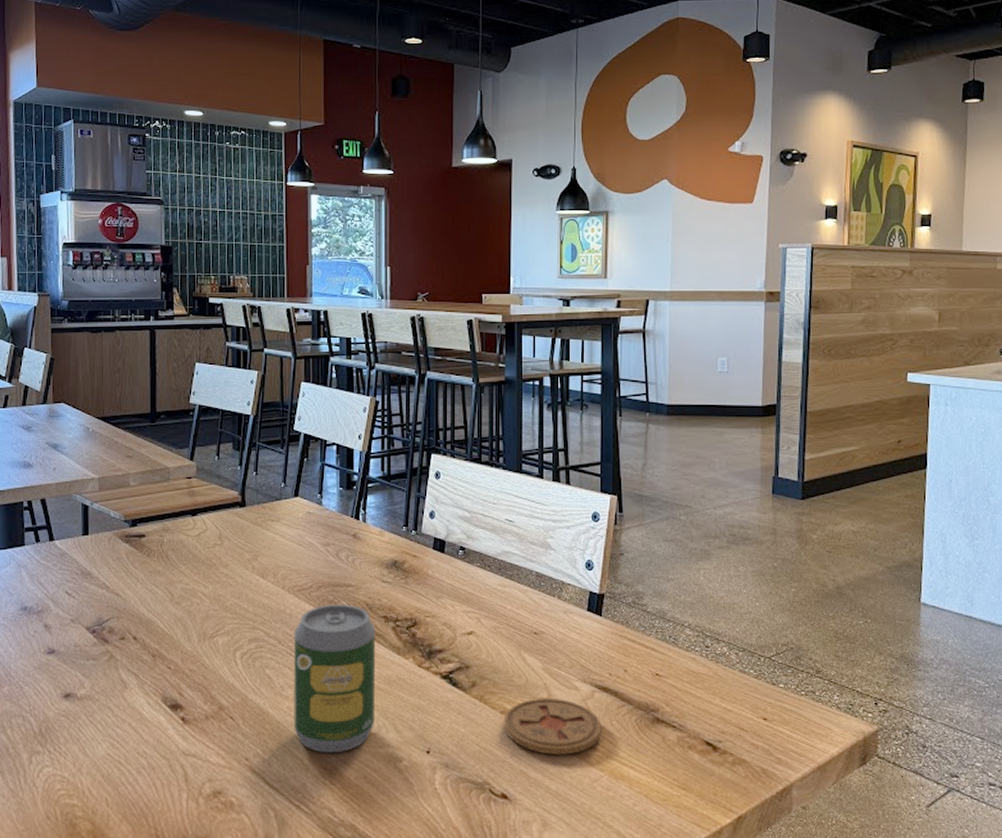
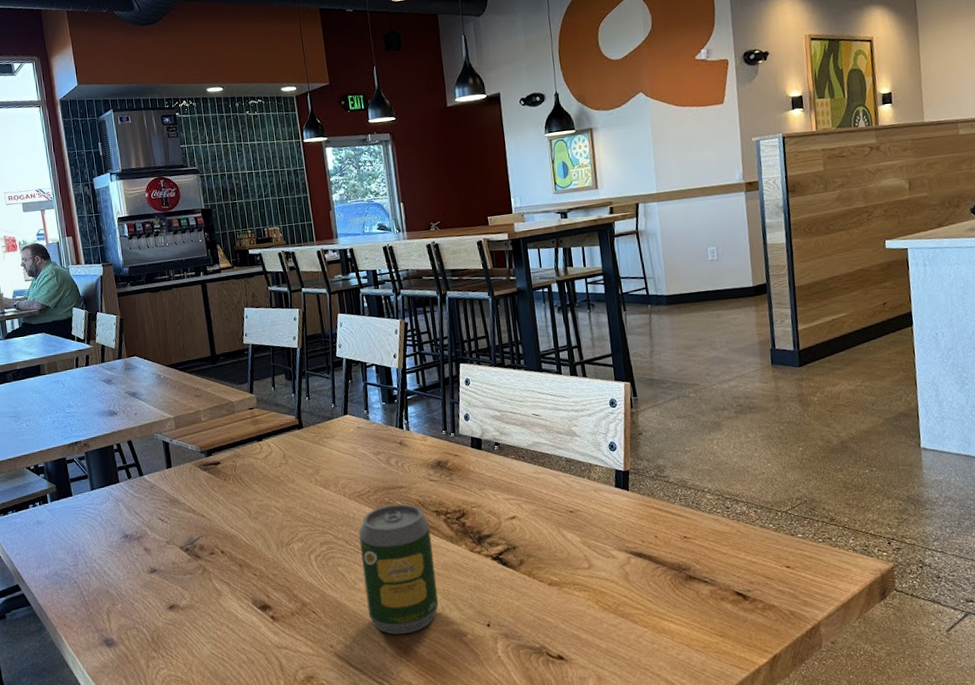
coaster: present [503,699,602,755] -> none [552,567,641,618]

